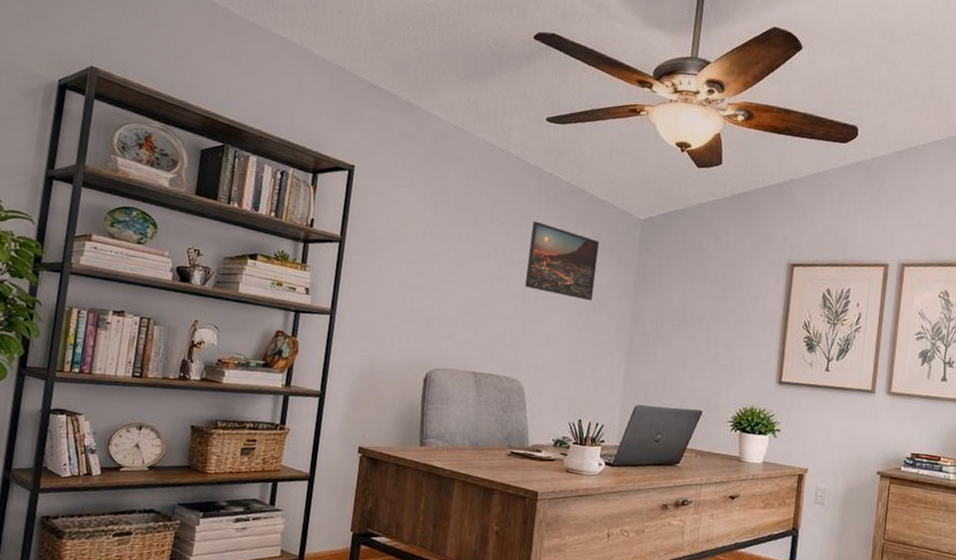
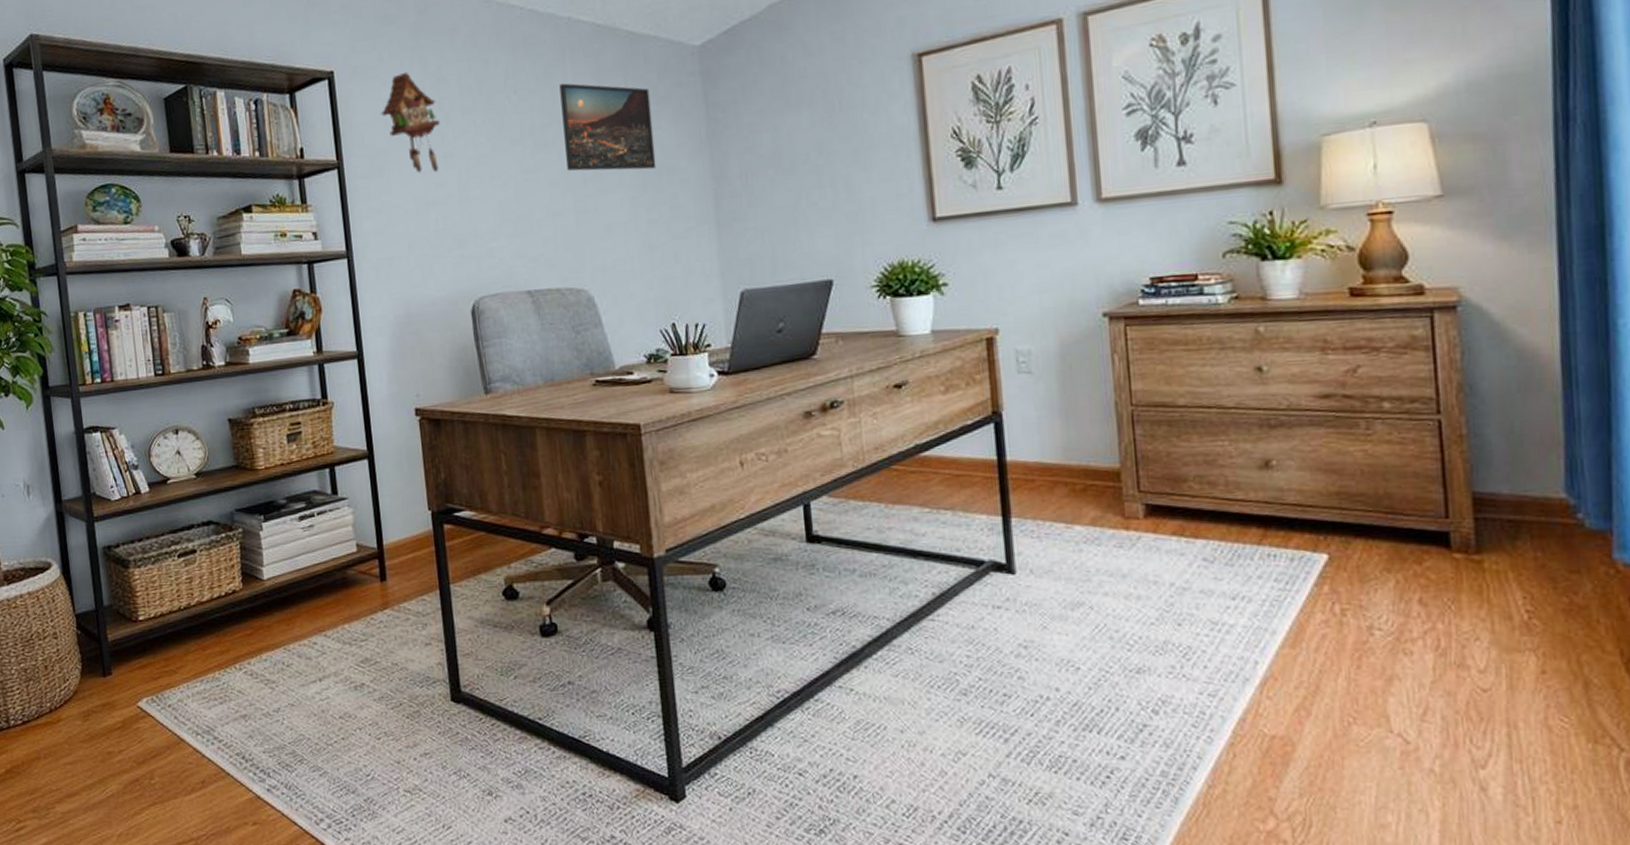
cuckoo clock: none [386,181,434,265] -> present [381,71,440,173]

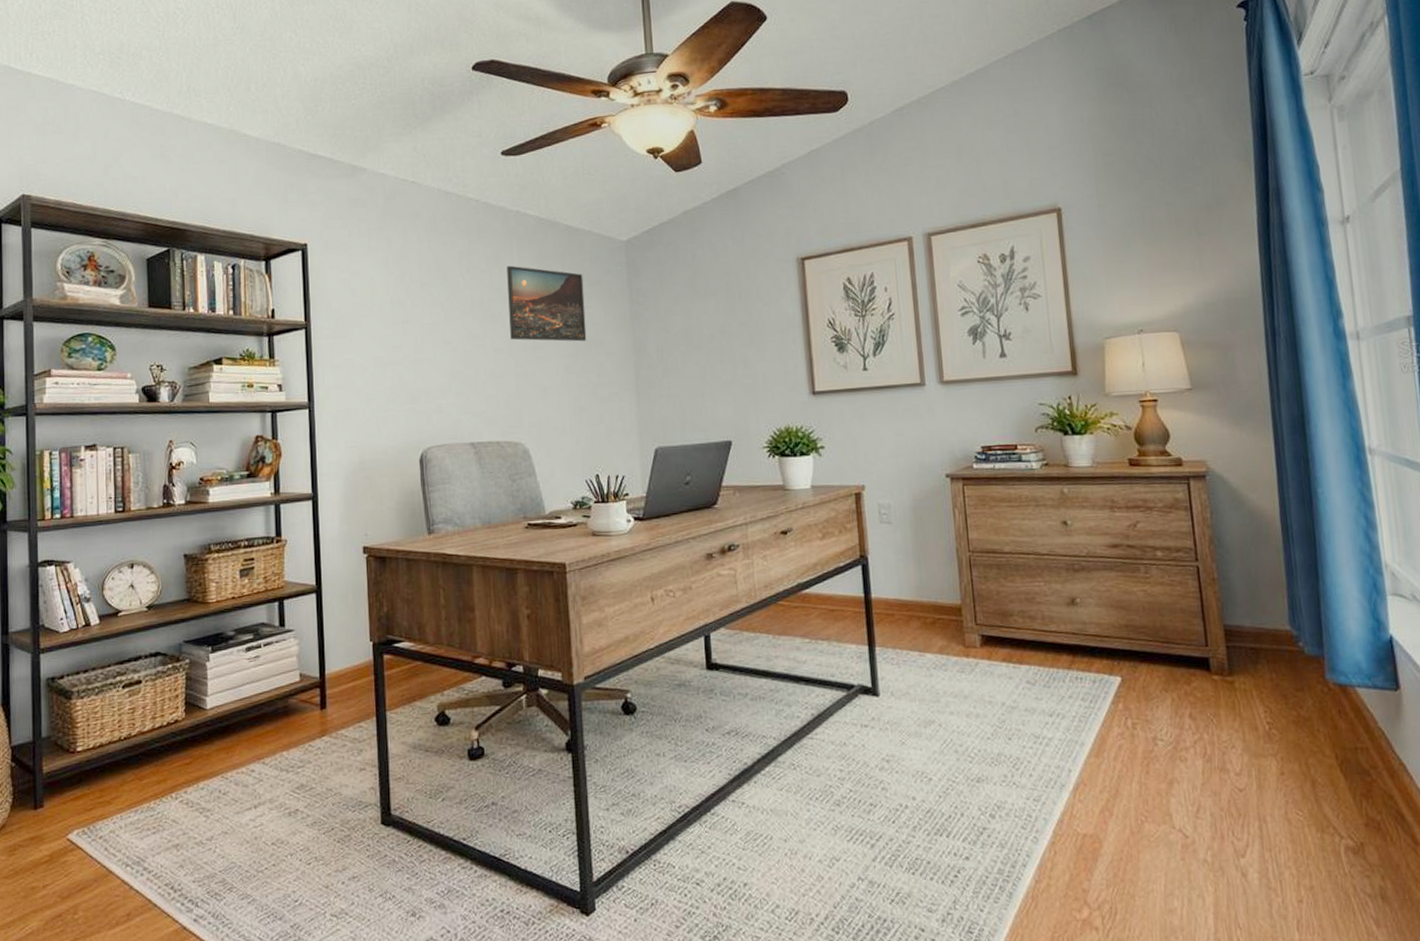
cuckoo clock: present [381,71,440,173] -> none [348,248,400,336]

